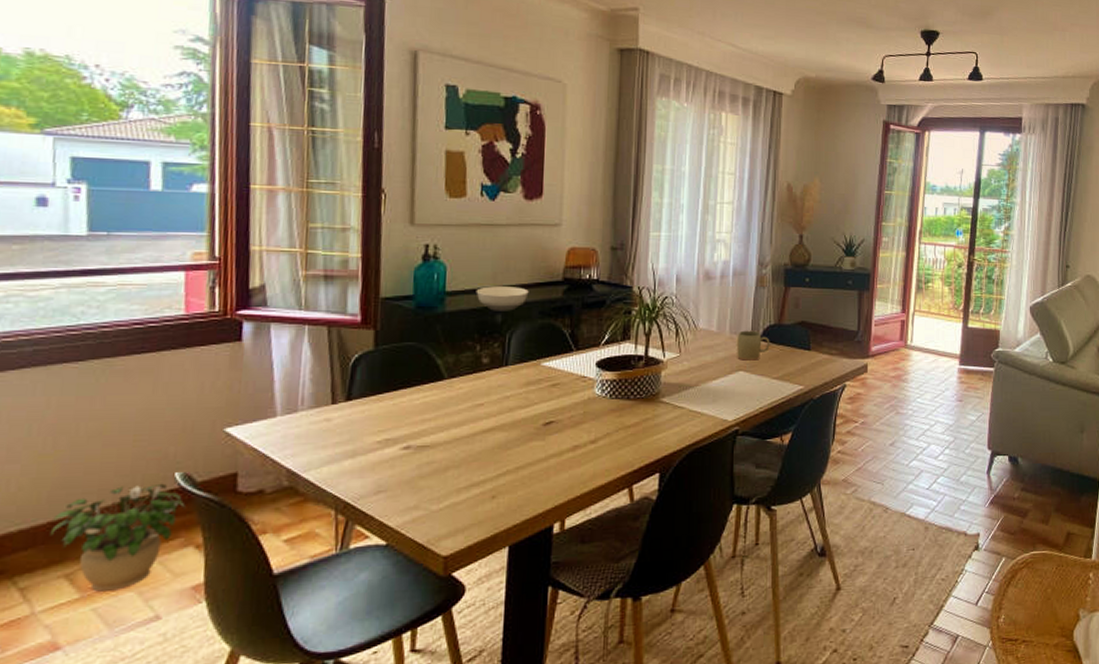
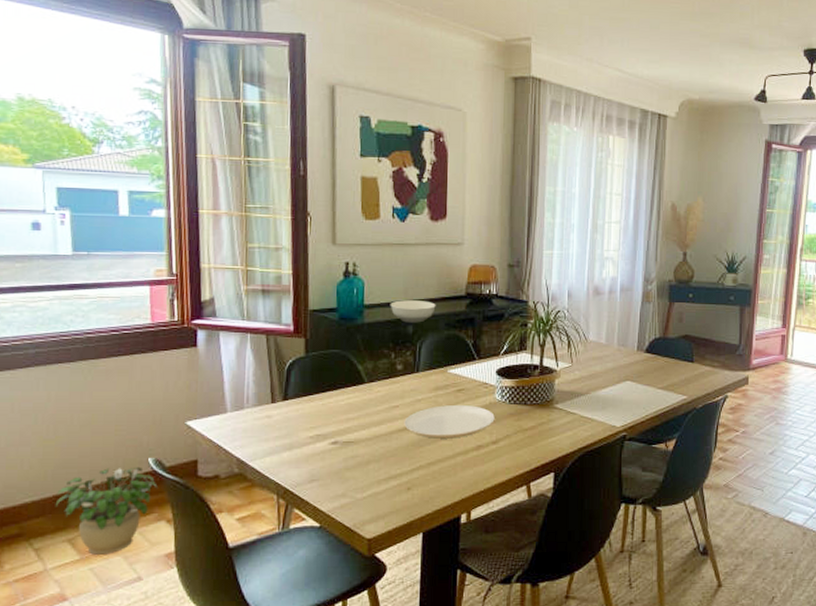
plate: none [489,401,594,440] -> present [404,405,495,439]
mug: present [736,330,770,361] -> none [623,343,656,371]

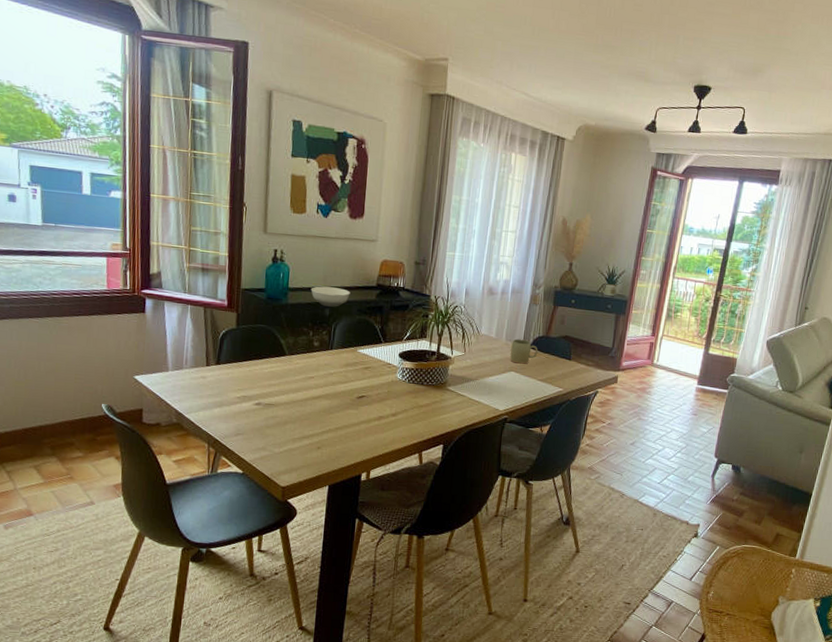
potted flower: present [55,466,158,555] -> none [24,409,109,481]
plate: present [404,405,495,439] -> none [317,379,395,409]
mug: none [623,343,656,371] -> present [510,338,538,364]

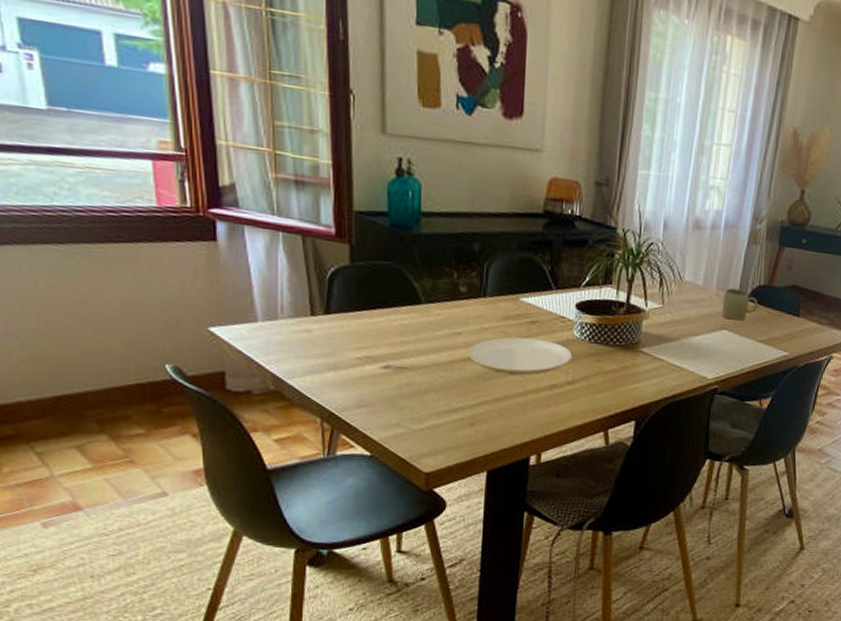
bowl: present [311,286,350,307] -> none [452,211,508,240]
plate: none [317,379,395,409] -> present [467,337,572,375]

